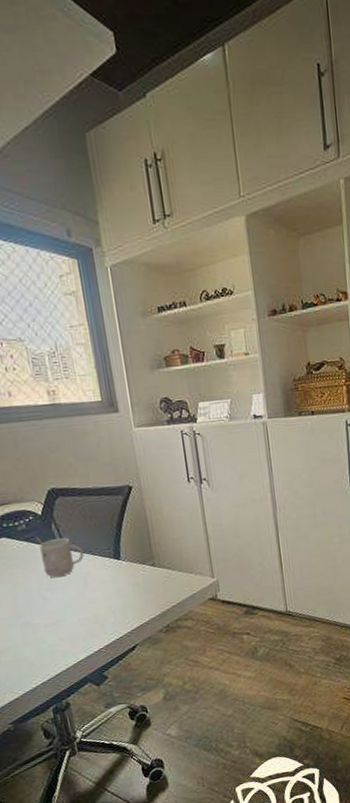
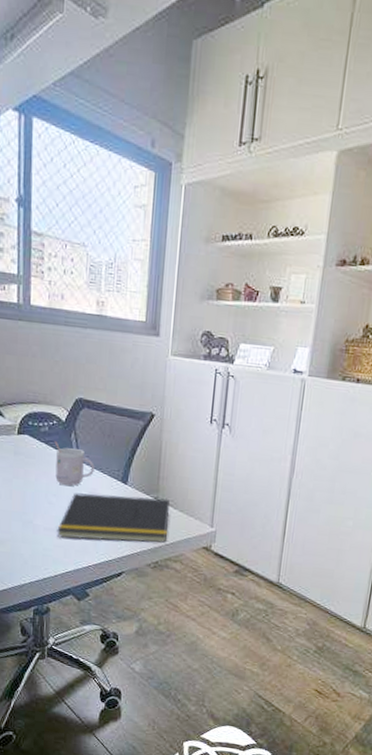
notepad: none [58,563,173,630] -> present [57,492,170,543]

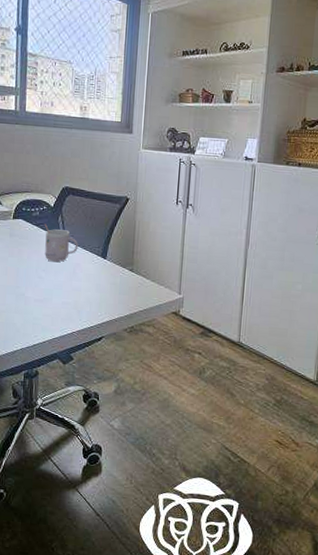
notepad: present [57,492,170,543] -> none [45,267,143,310]

